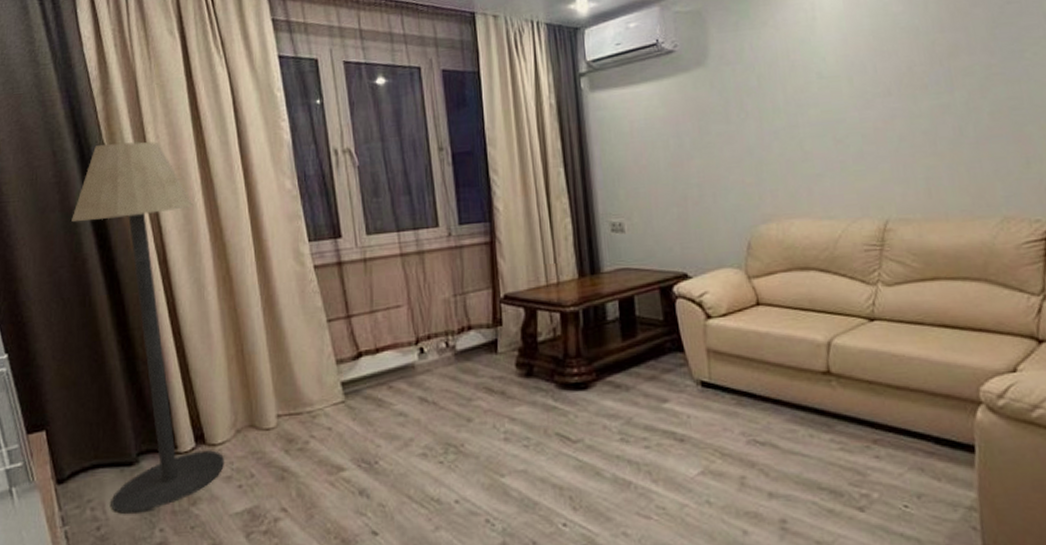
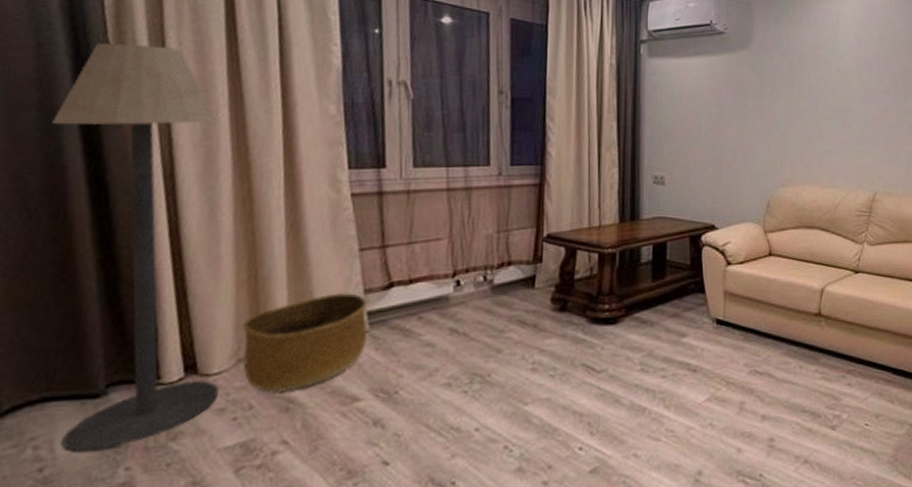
basket: none [236,364,343,463] -> present [242,293,368,393]

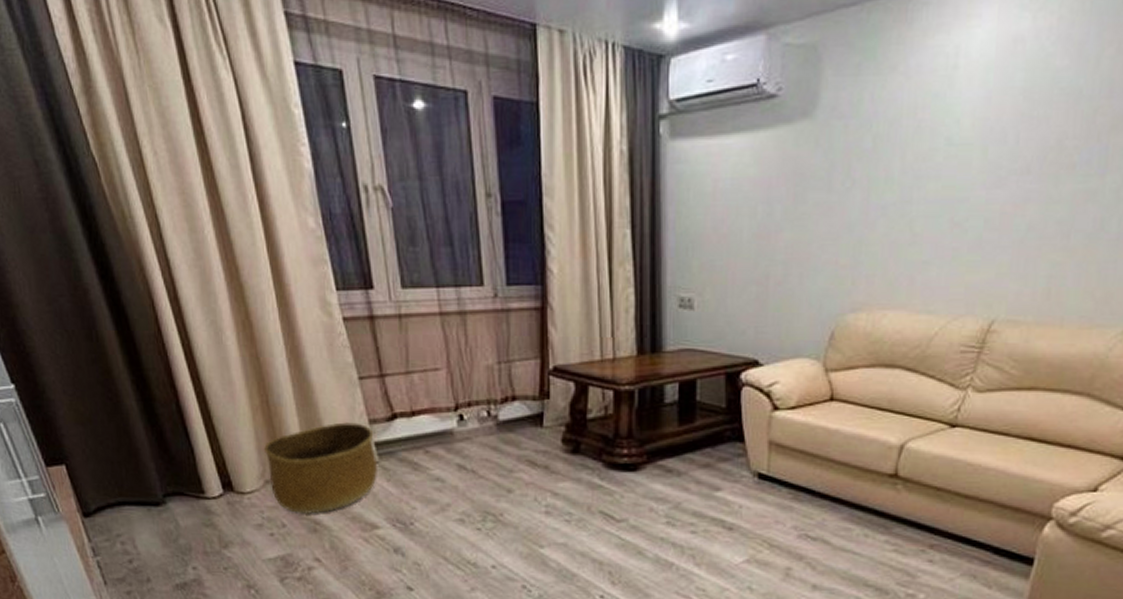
floor lamp: present [52,43,219,453] -> none [66,157,254,552]

